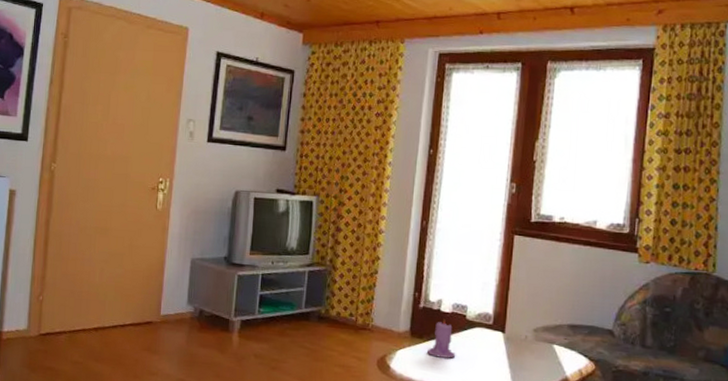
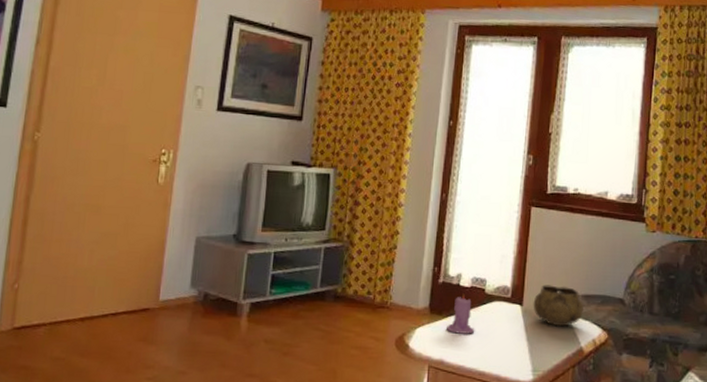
decorative bowl: none [515,313,569,356] -> present [533,285,583,327]

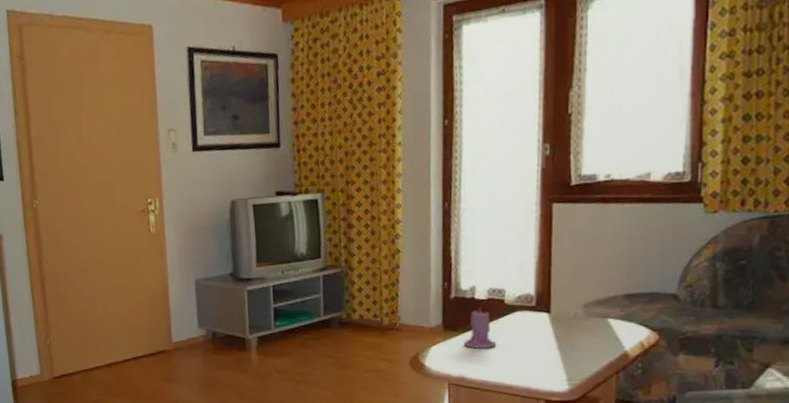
decorative bowl: present [533,285,583,327] -> none [563,287,626,332]

